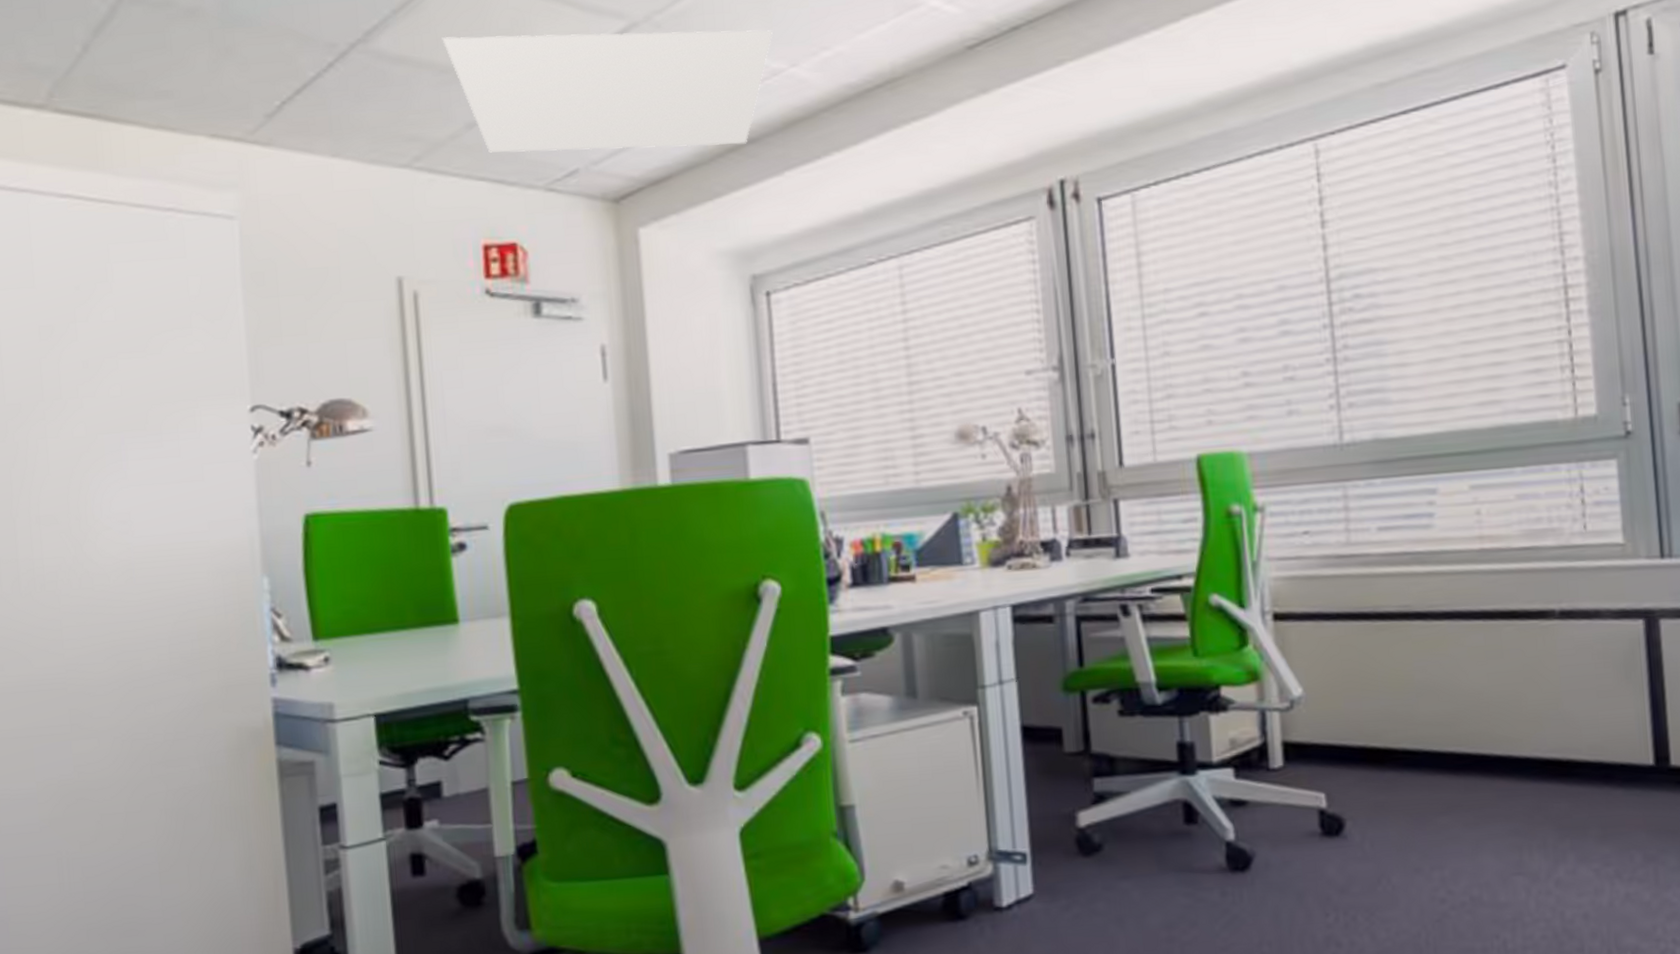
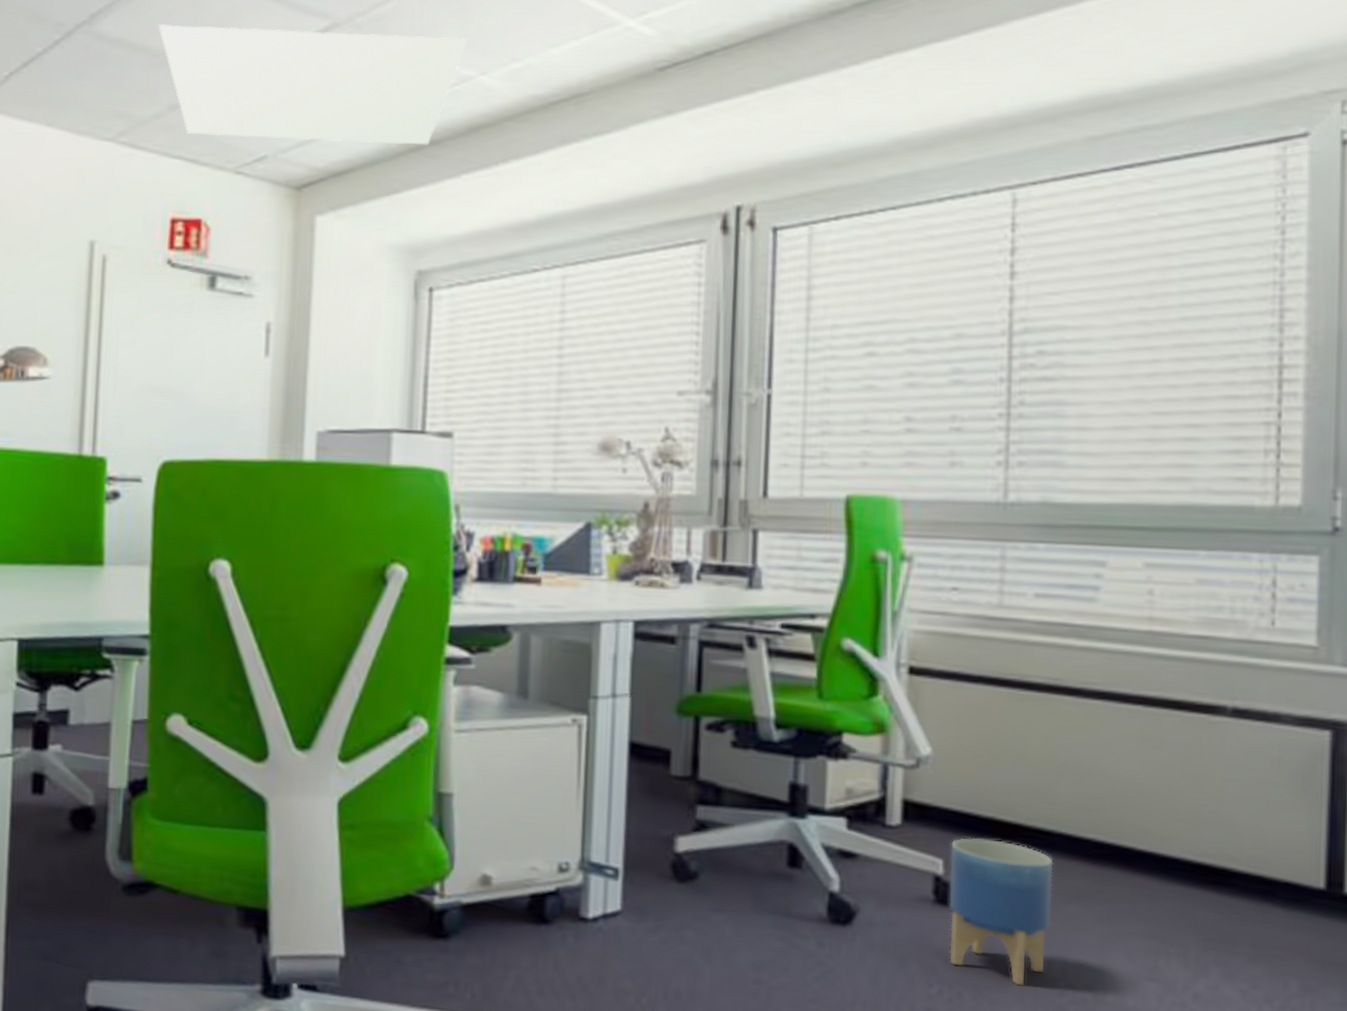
planter: none [1330,767,1427,900] -> present [949,837,1054,985]

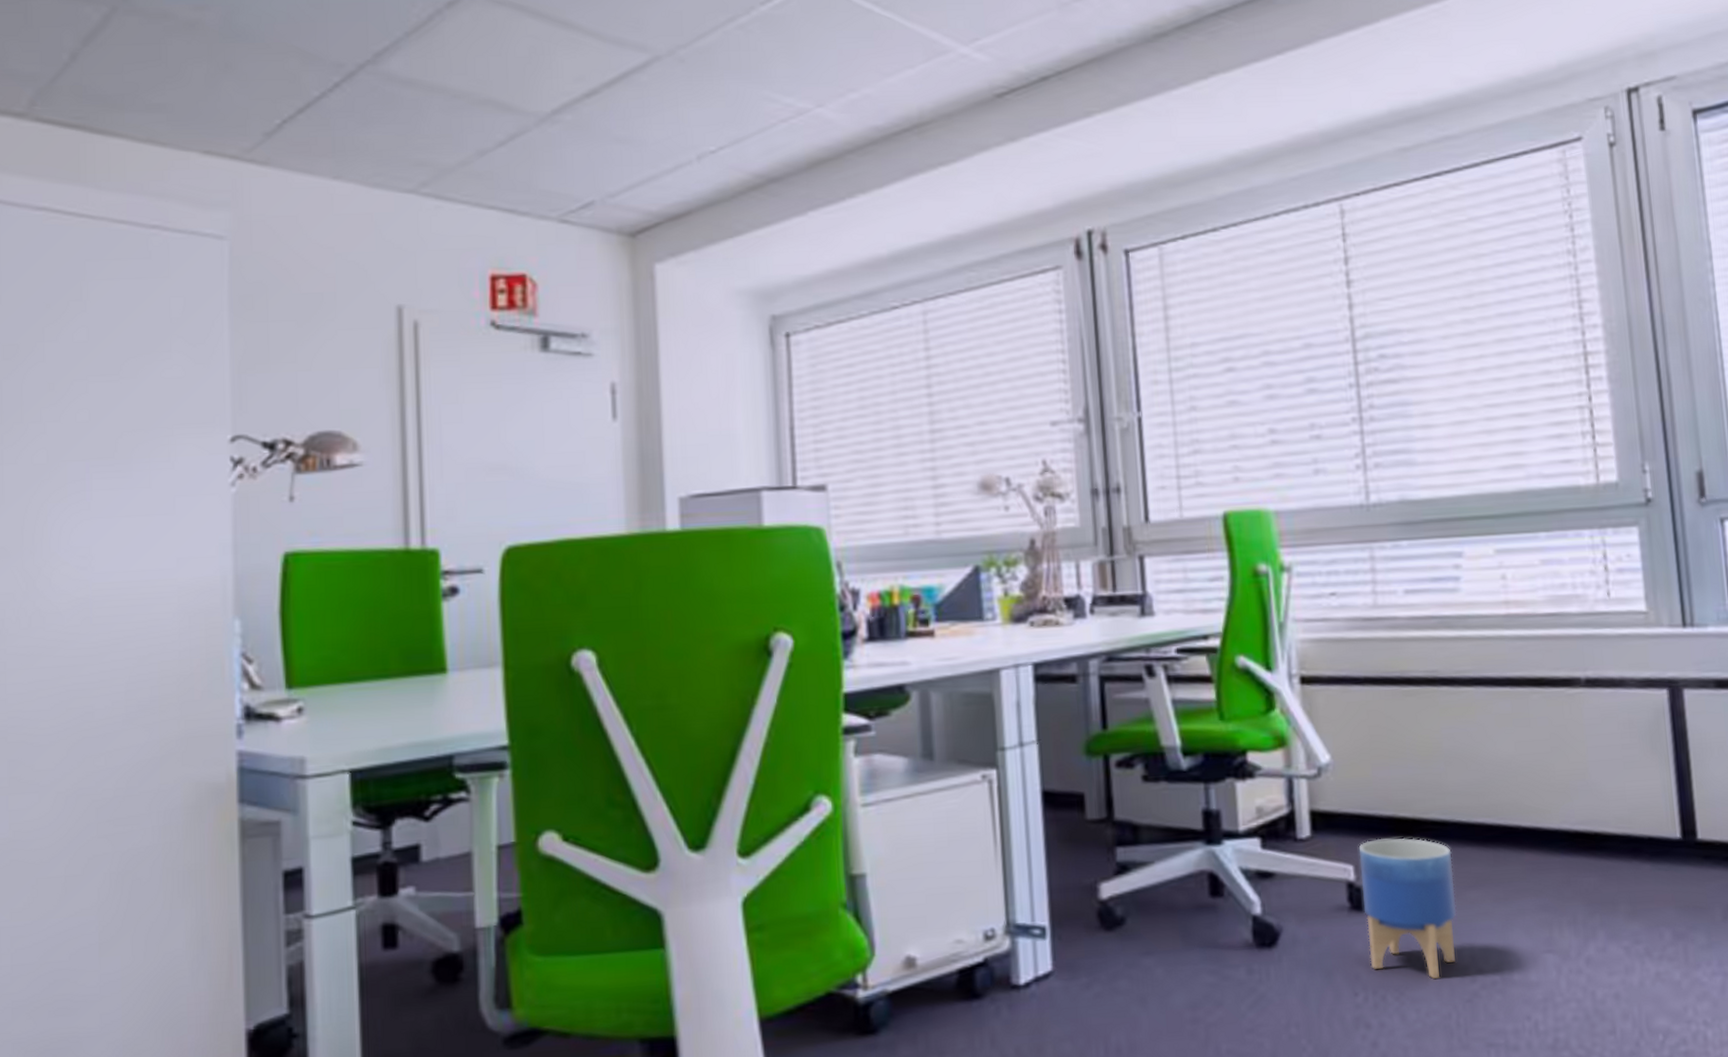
light panel: present [158,24,467,145] -> none [456,62,799,183]

